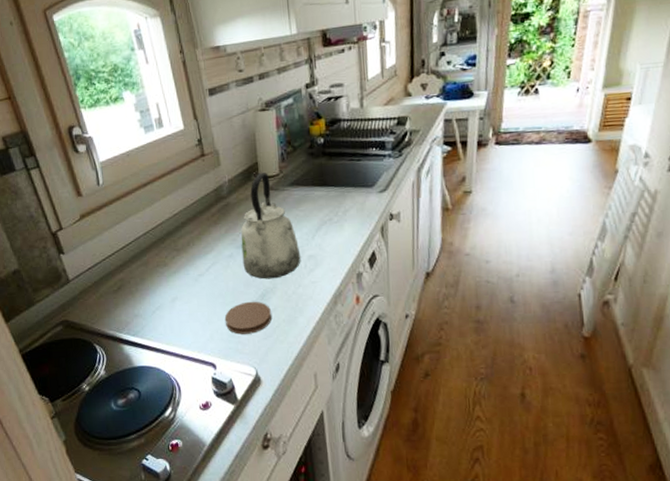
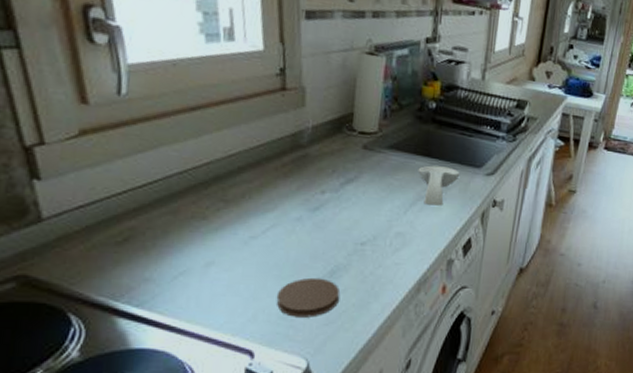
kettle: present [241,172,301,279] -> none [313,126,388,254]
spoon rest: none [317,191,355,228] -> present [418,165,460,206]

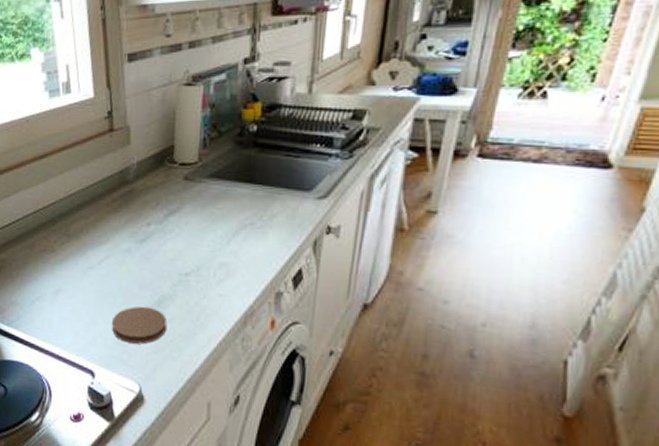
spoon rest: present [418,165,460,206] -> none [240,192,287,235]

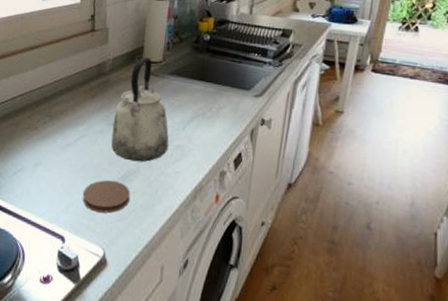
kettle: none [141,158,211,285] -> present [111,57,169,162]

